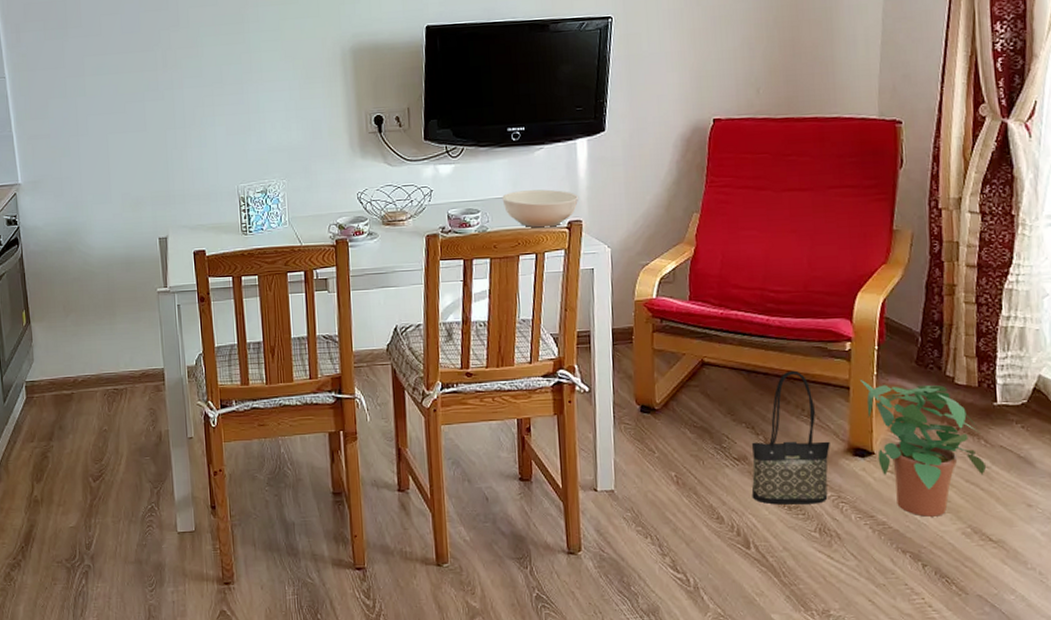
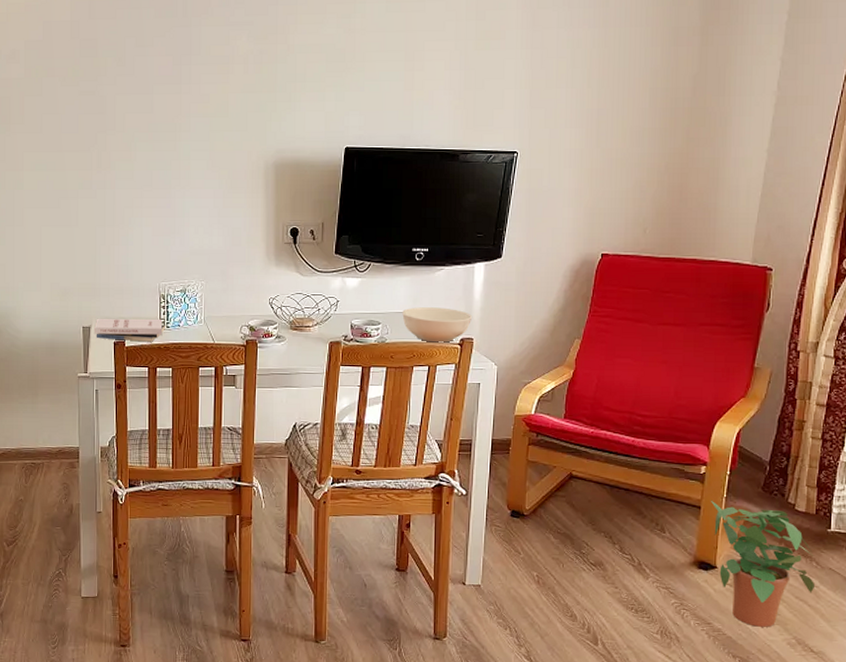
books: none [171,223,247,250] -> present [94,318,165,342]
tote bag: present [751,370,830,505] -> none [603,488,678,609]

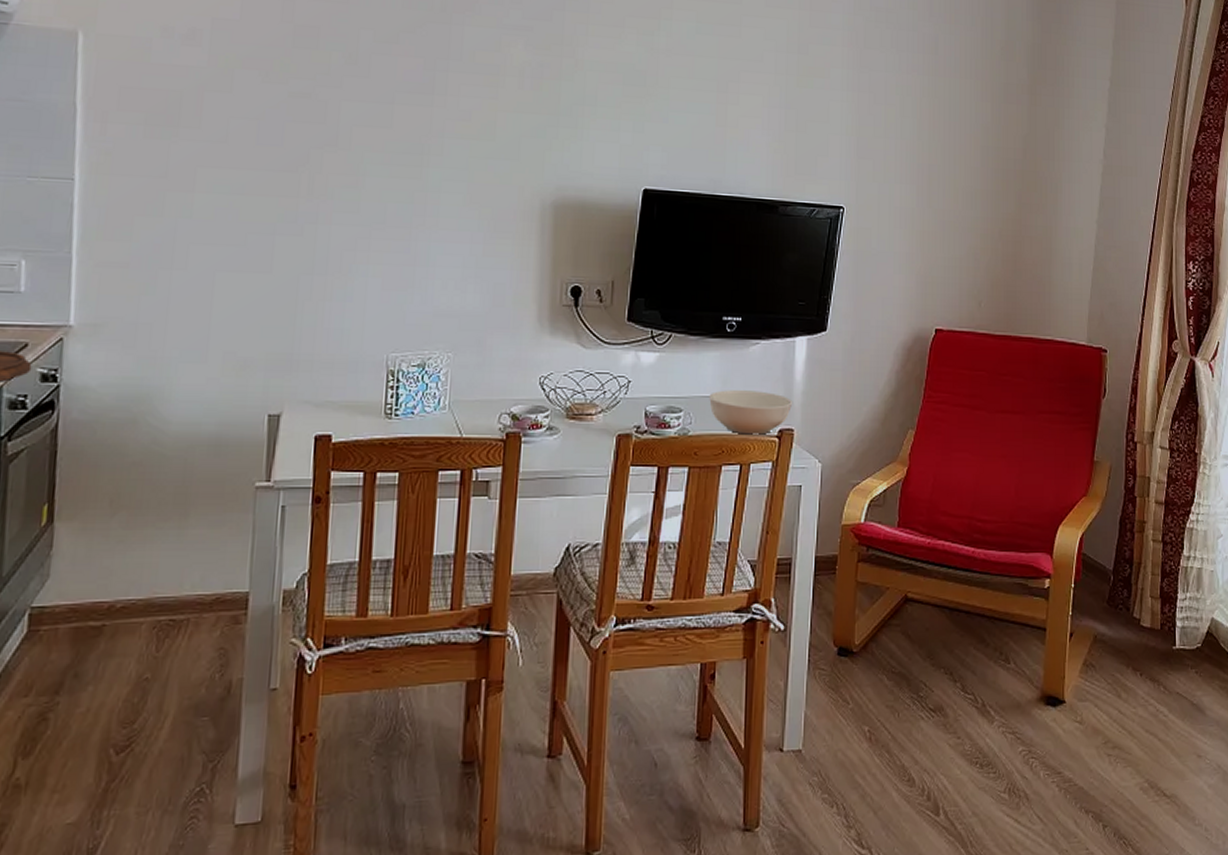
books: present [94,318,165,342] -> none [286,402,392,436]
potted plant: present [711,500,816,627] -> none [1057,619,1164,772]

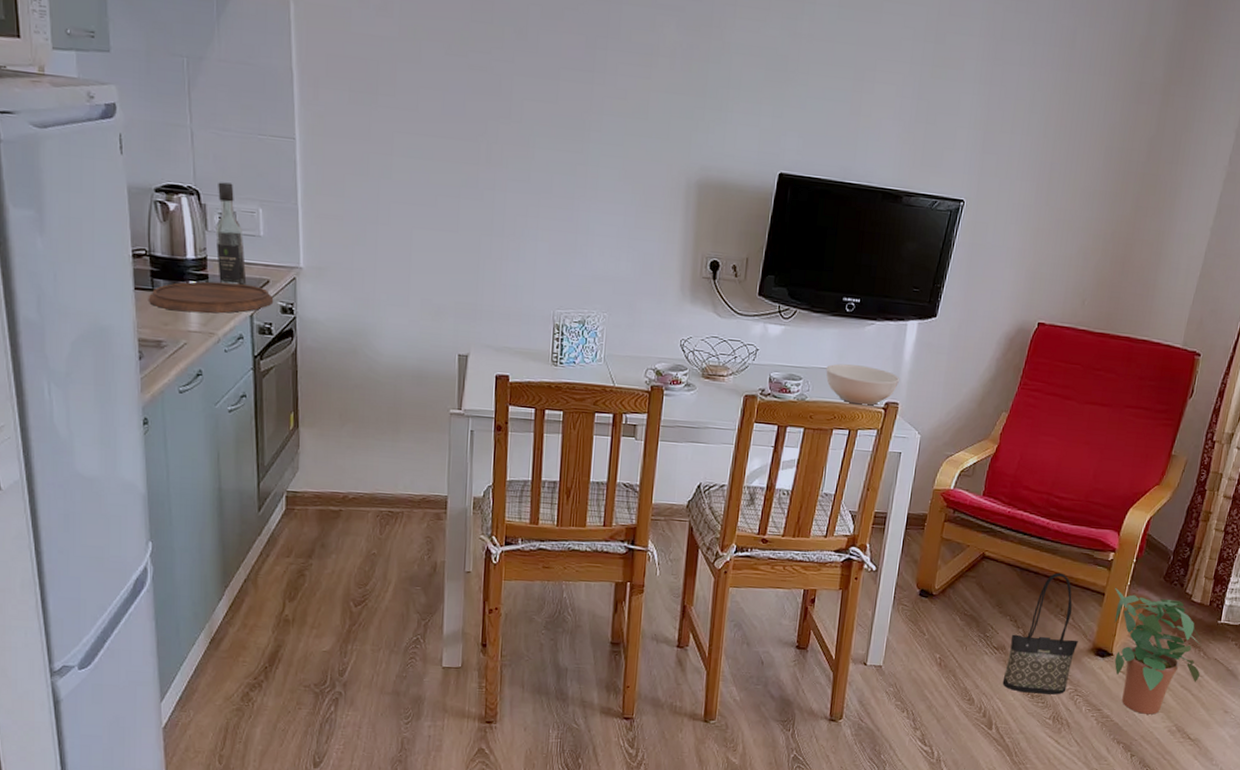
tote bag: none [945,609,1024,763] -> present [1002,572,1078,695]
potted plant: none [1057,619,1164,772] -> present [1114,587,1203,715]

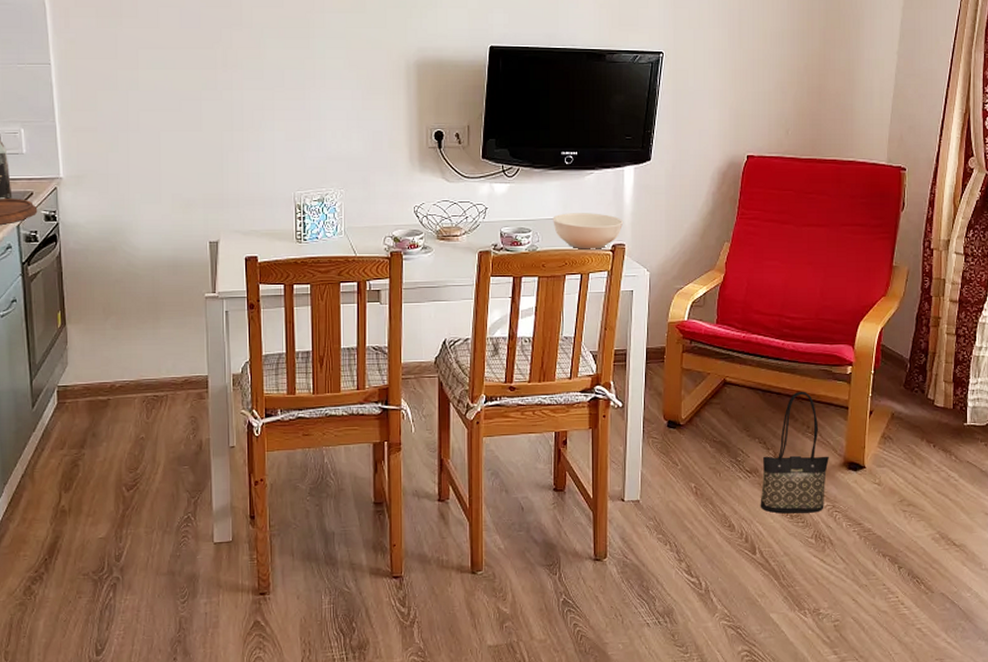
potted plant: present [1114,587,1203,715] -> none [858,400,955,524]

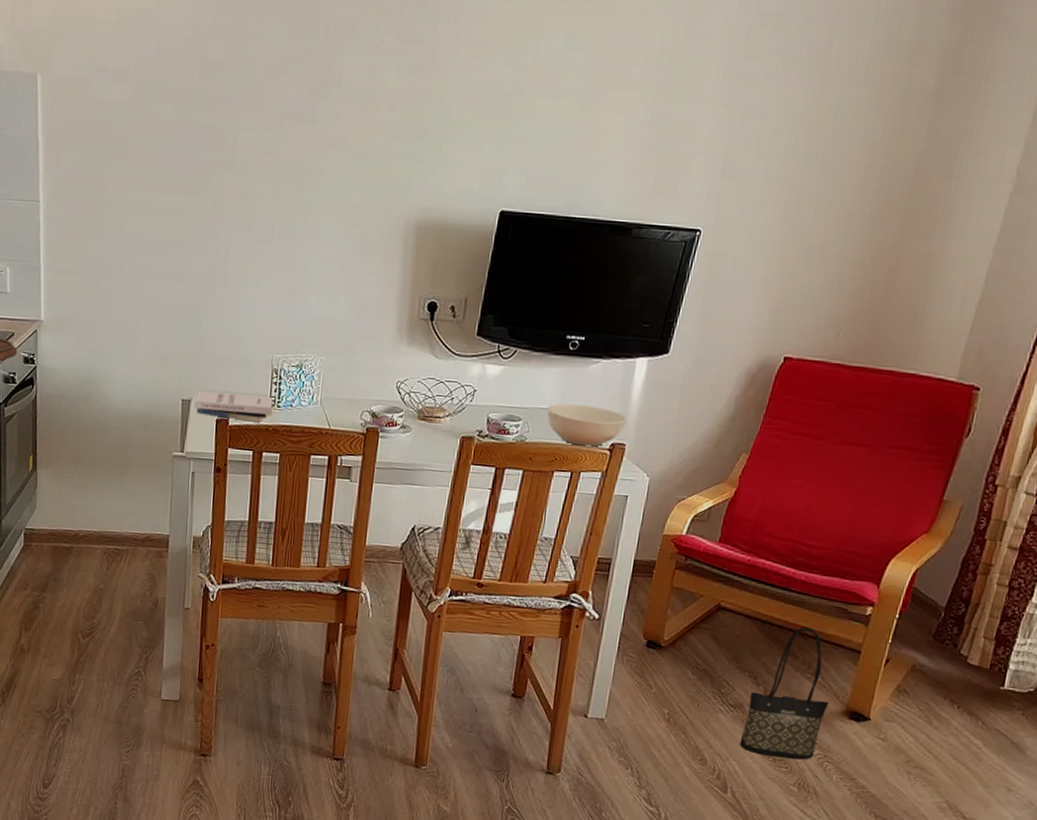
books: none [223,231,302,257] -> present [195,390,276,422]

